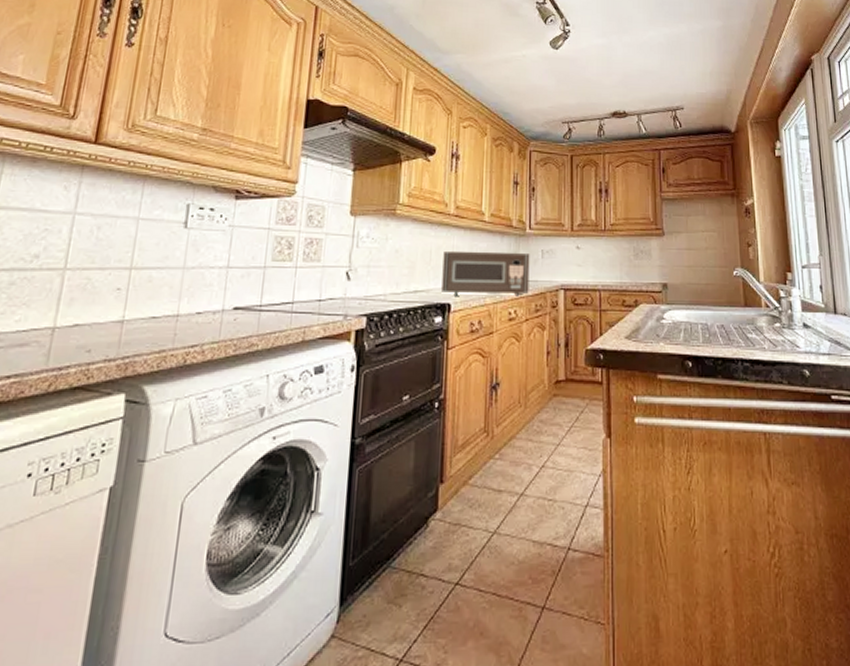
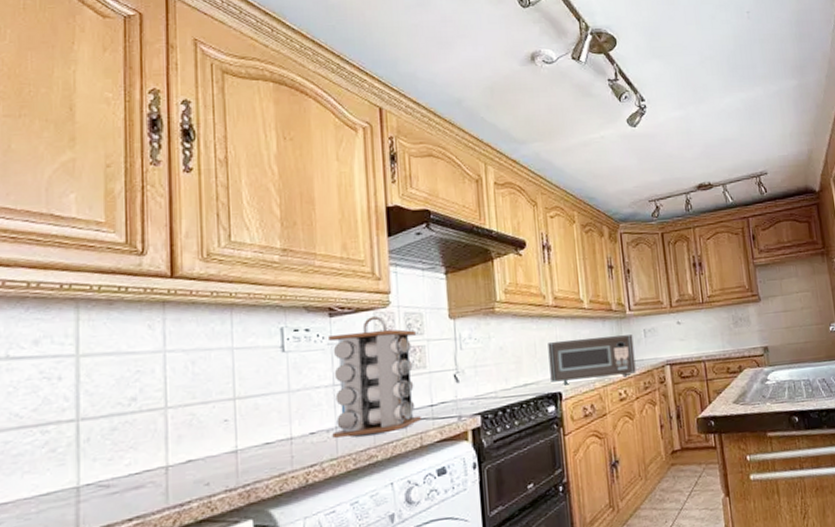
spice rack: none [217,204,317,323] -> present [327,316,421,438]

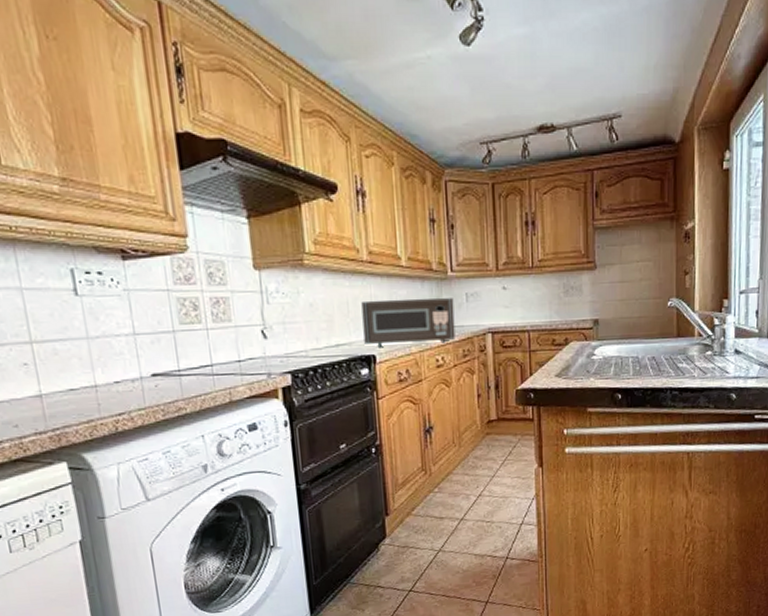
spice rack: present [327,316,421,438] -> none [122,262,229,389]

